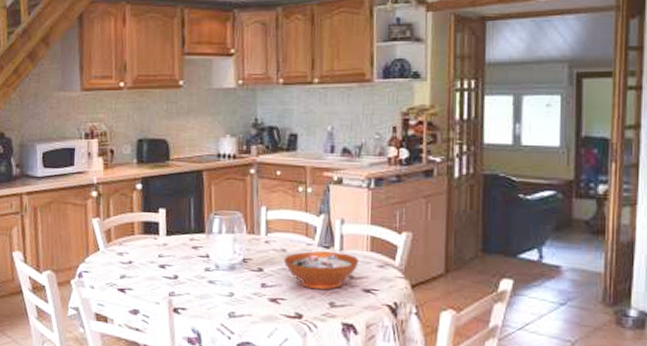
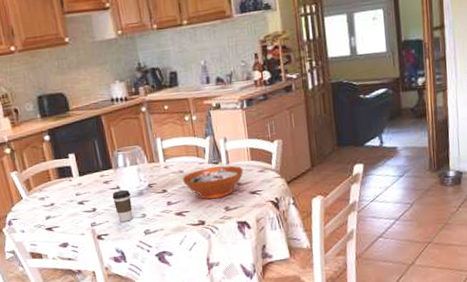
coffee cup: none [199,259,220,298] -> present [112,189,134,222]

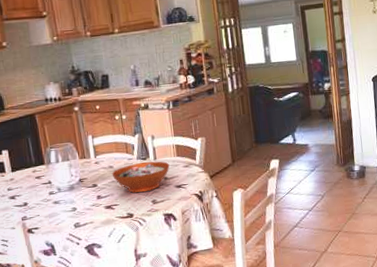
coffee cup: present [112,189,134,222] -> none [43,184,64,216]

